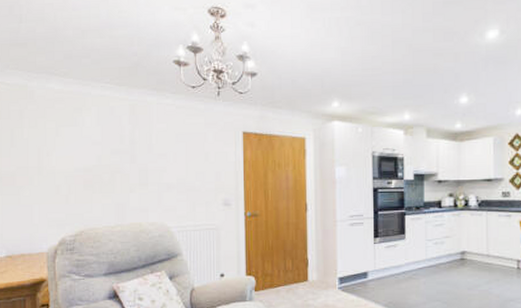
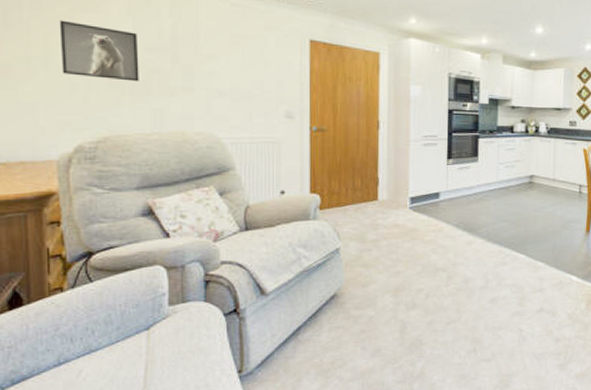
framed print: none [49,135,106,182] -> present [59,20,139,82]

